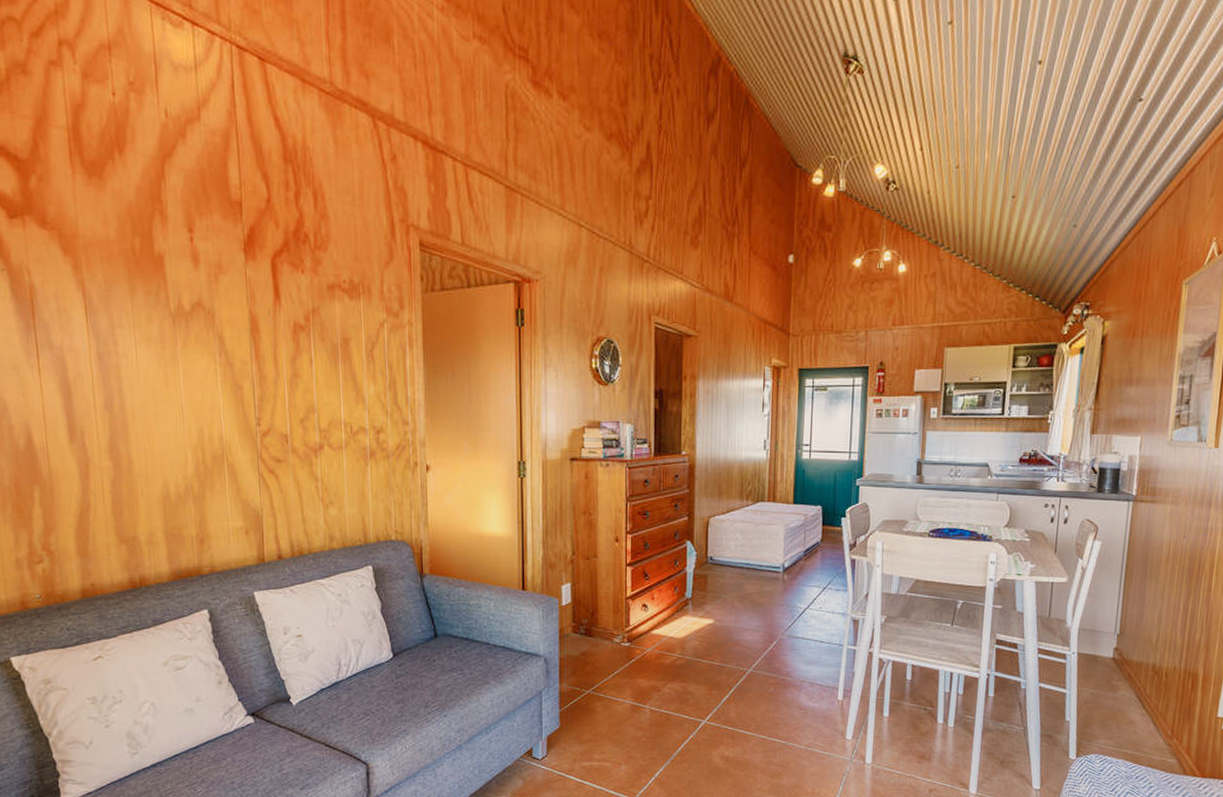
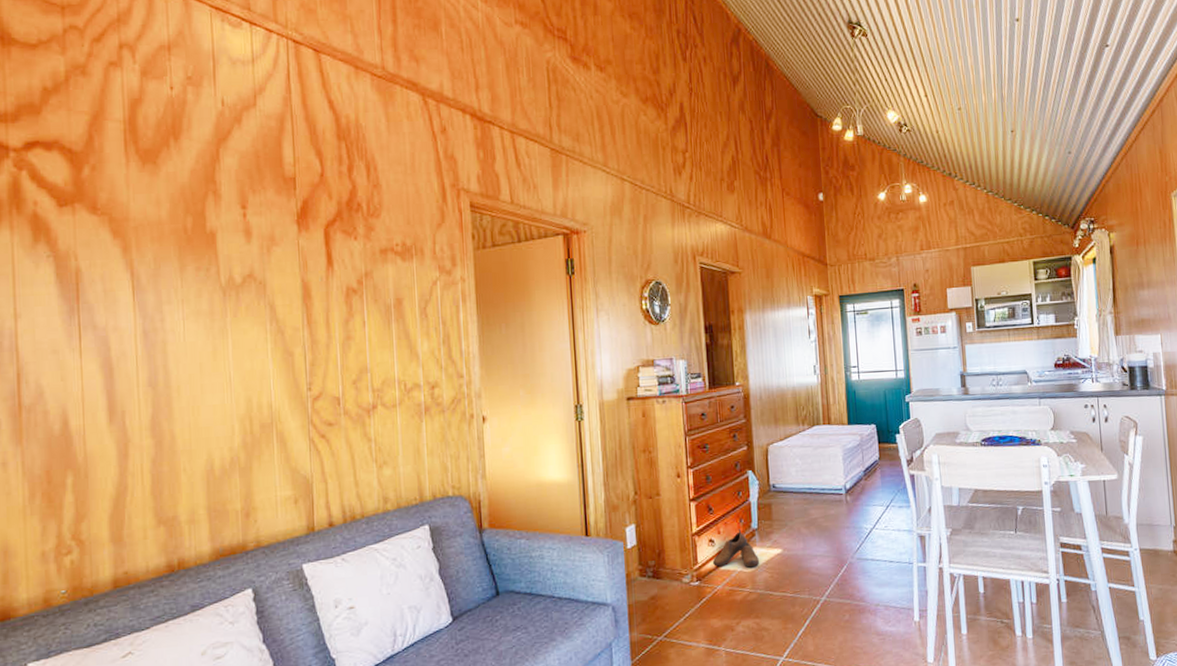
shoe: none [644,597,691,634] -> present [712,529,760,568]

